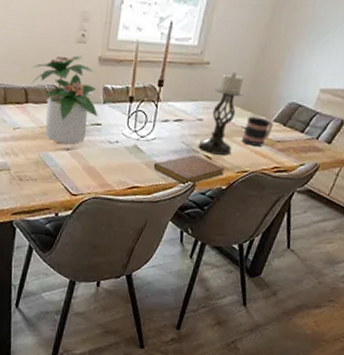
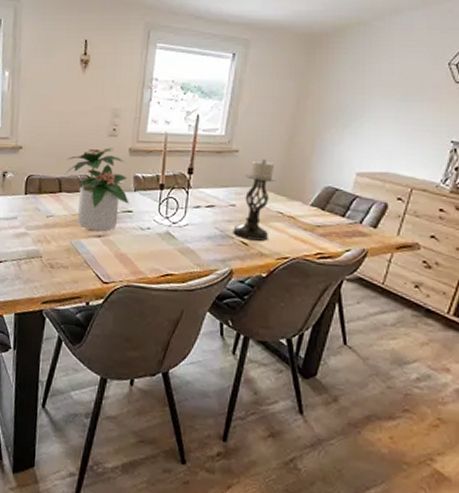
notebook: present [153,155,224,185] -> none [187,241,262,272]
mug: present [241,116,274,147] -> none [278,201,311,232]

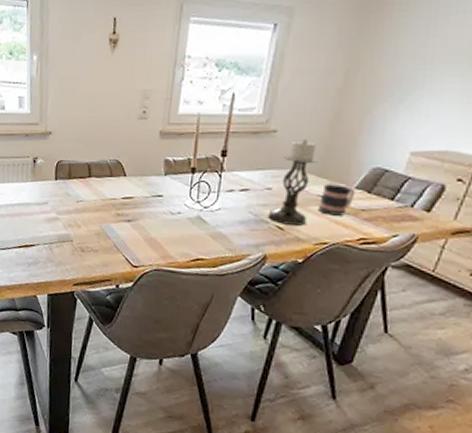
potted plant: present [62,147,129,232] -> none [92,131,159,216]
mug: none [278,201,311,232] -> present [317,184,356,216]

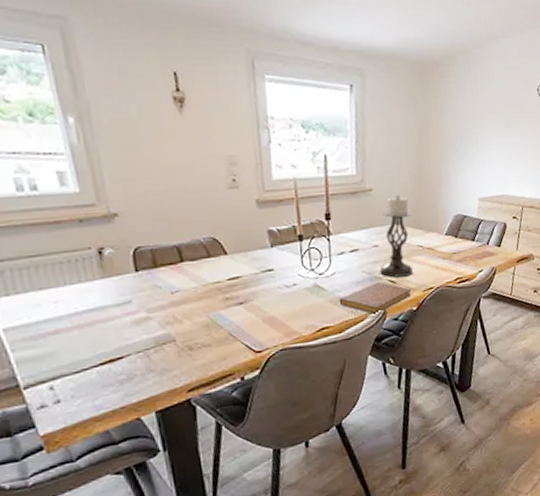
notebook: none [218,226,299,257] -> present [339,282,411,314]
mug: present [317,184,356,216] -> none [419,233,446,262]

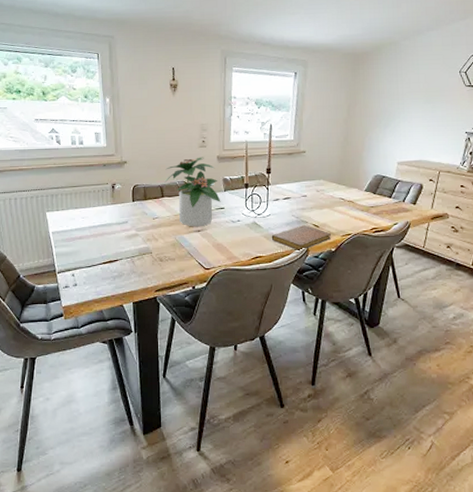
potted plant: none [180,201,268,299] -> present [163,157,221,227]
candle holder: present [379,195,413,278] -> none [306,157,337,223]

